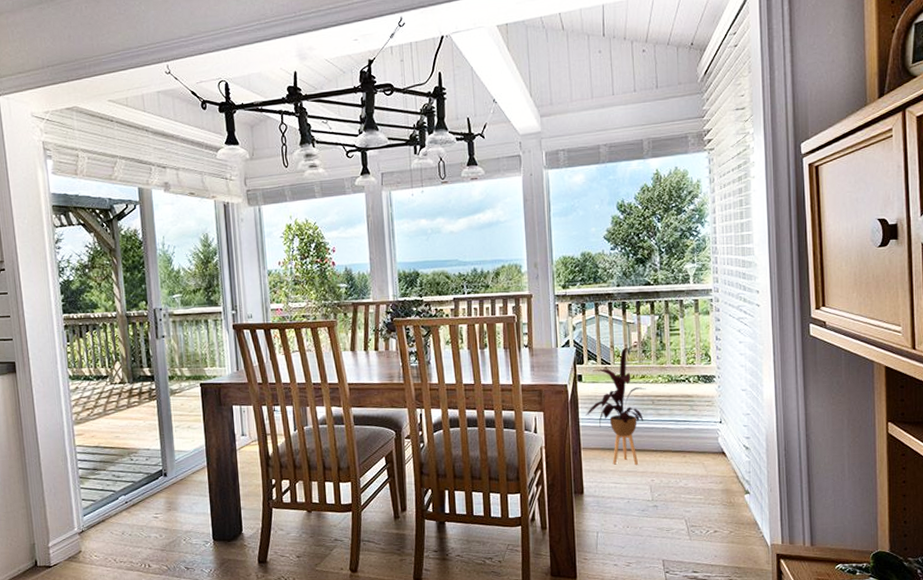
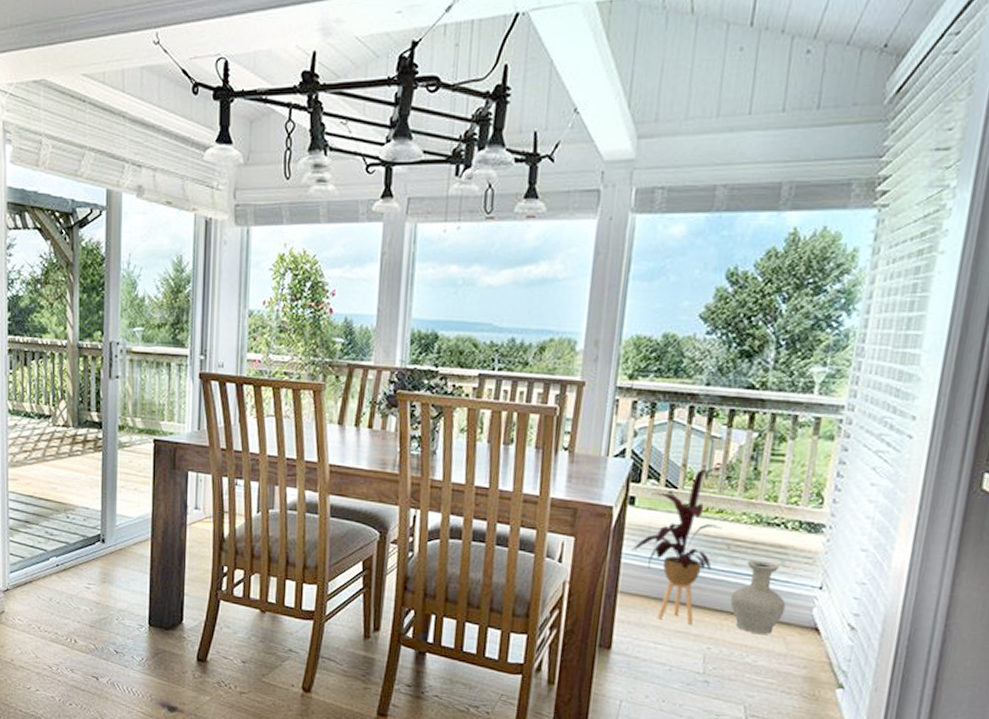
vase: none [661,408,700,463] -> present [730,560,786,634]

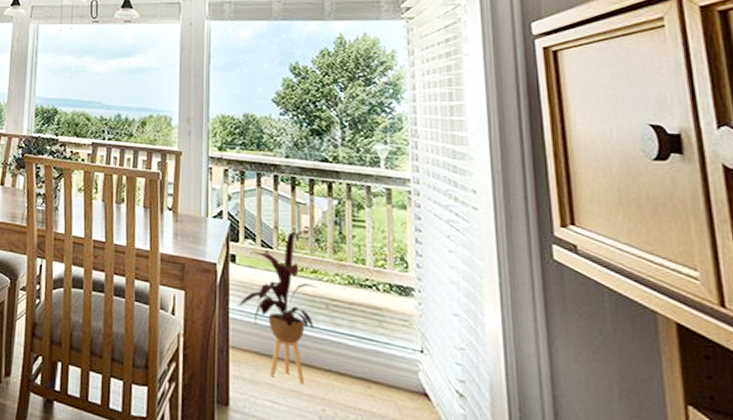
vase: present [730,560,786,634] -> none [337,320,391,398]

